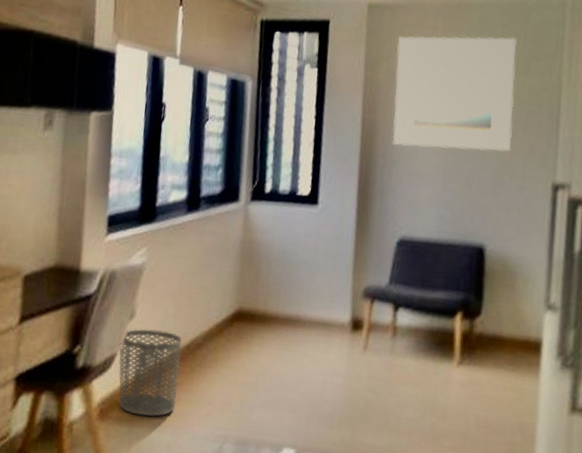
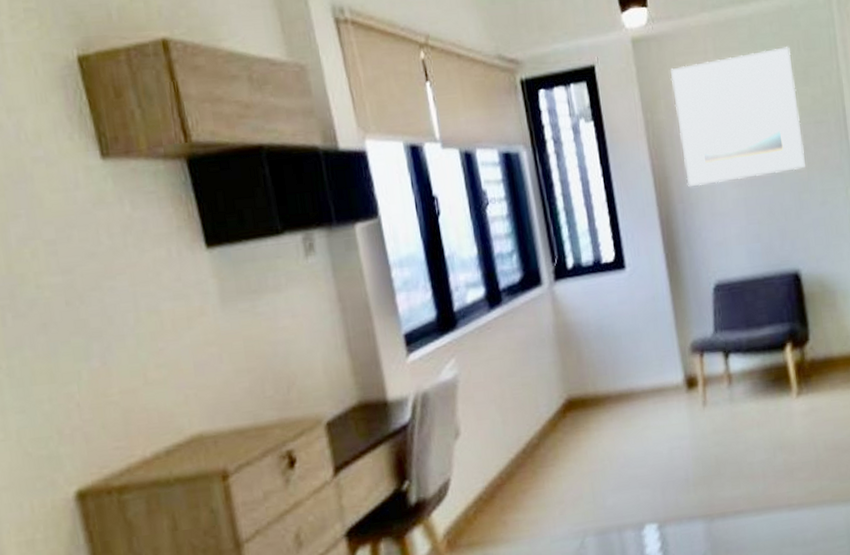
waste bin: present [118,328,182,417] -> none [451,441,527,537]

